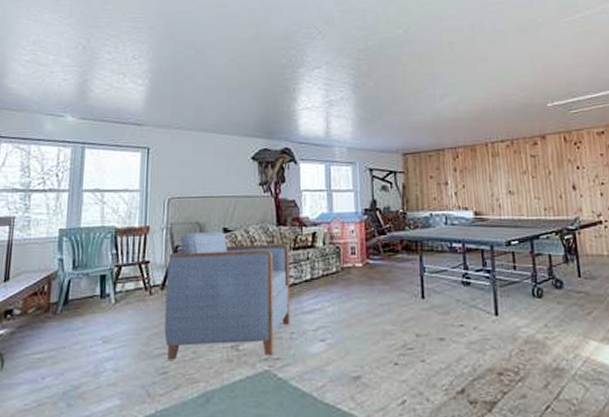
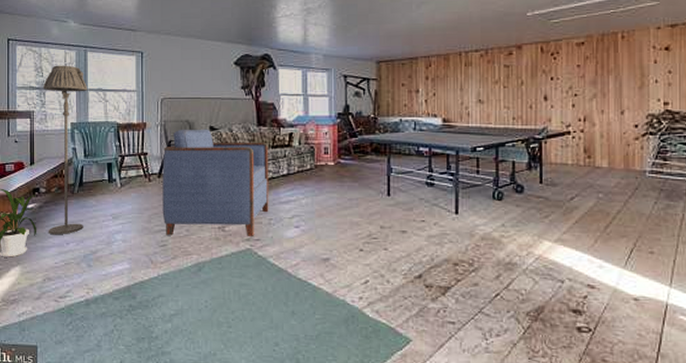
floor lamp: none [19,163,83,368] -> present [43,65,88,235]

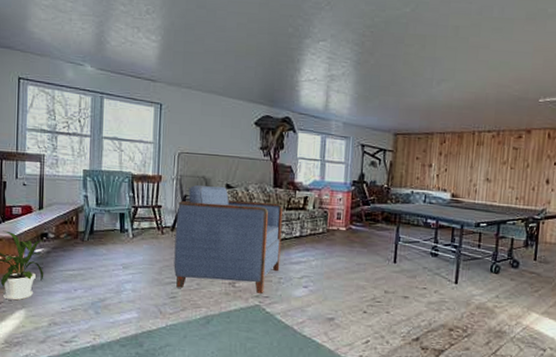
floor lamp: present [43,65,88,235] -> none [55,109,103,281]

